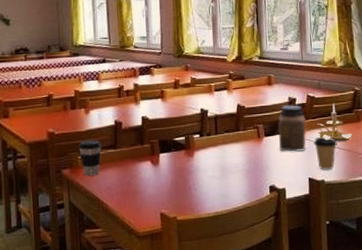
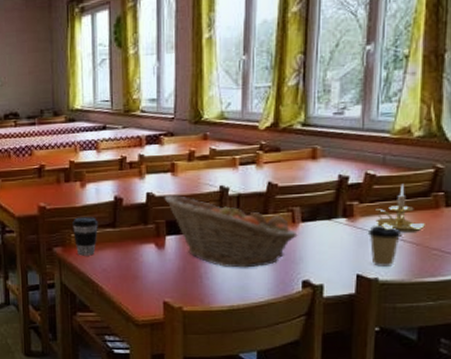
fruit basket: none [156,117,263,179] -> present [164,194,298,268]
jar: present [278,104,306,152] -> none [319,184,360,242]

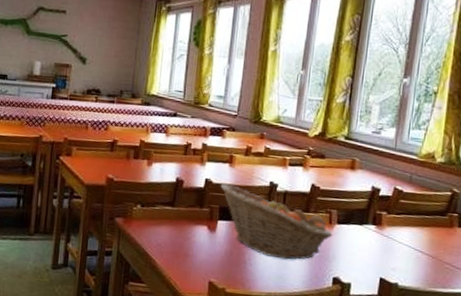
coffee cup: present [72,217,98,256] -> none [135,192,159,230]
coffee cup: present [367,226,402,267] -> none [392,236,421,274]
candle holder: present [375,184,426,233] -> none [399,202,442,246]

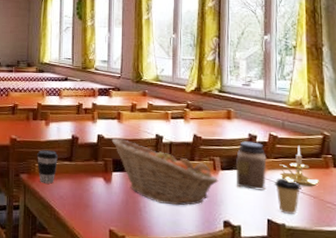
coffee cup: none [135,192,159,230] -> present [37,150,58,184]
jar: none [352,194,388,248] -> present [235,141,267,191]
coffee cup: none [392,236,421,274] -> present [274,178,302,214]
candle holder: none [399,202,442,246] -> present [279,145,320,187]

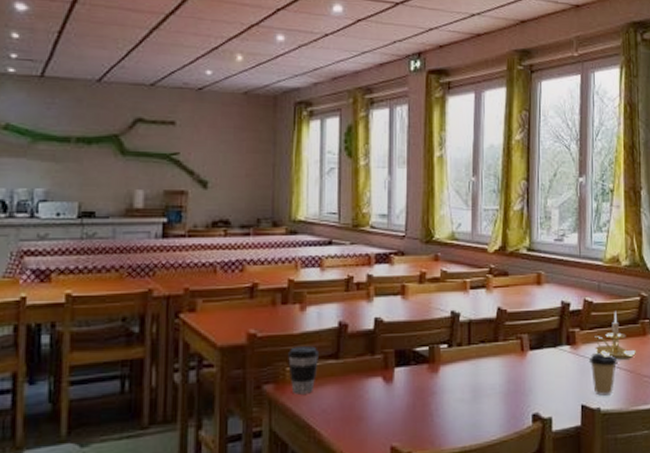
fruit basket: present [111,138,219,206] -> none [393,320,527,403]
jar: present [235,141,267,191] -> none [546,311,581,371]

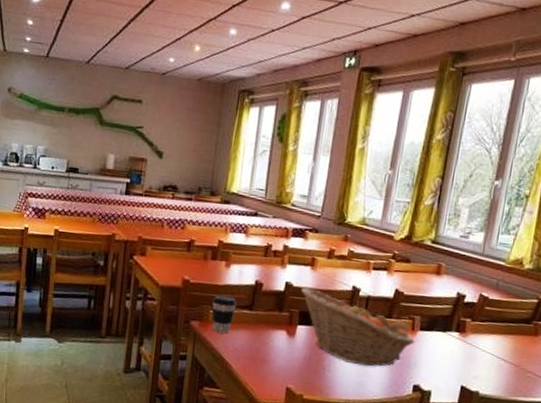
fruit basket: none [393,320,527,403] -> present [301,287,415,367]
coffee cup: present [588,353,618,396] -> none [475,343,504,382]
candle holder: present [595,311,637,360] -> none [483,309,525,355]

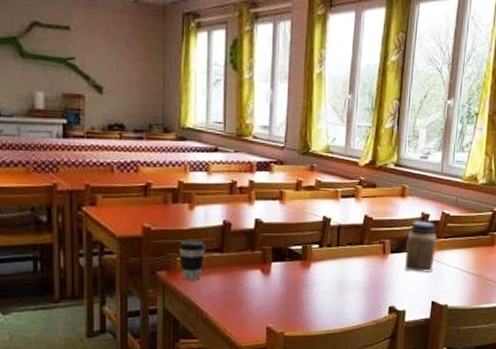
fruit basket: present [301,287,415,367] -> none [271,222,387,295]
jar: none [434,300,473,355] -> present [405,221,437,272]

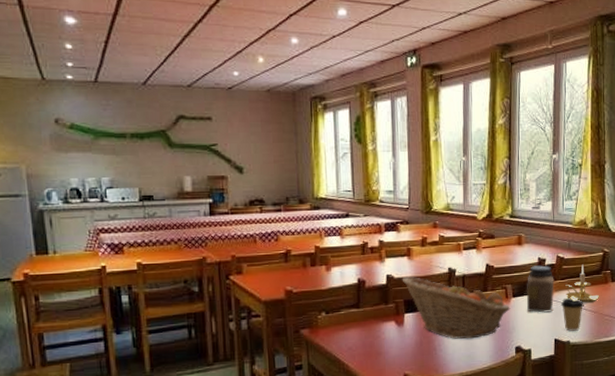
coffee cup: present [179,240,205,281] -> none [319,298,343,336]
fruit basket: none [271,222,387,295] -> present [402,276,511,339]
coffee cup: none [441,259,467,294] -> present [560,298,584,331]
candle holder: none [448,223,485,265] -> present [565,264,600,303]

